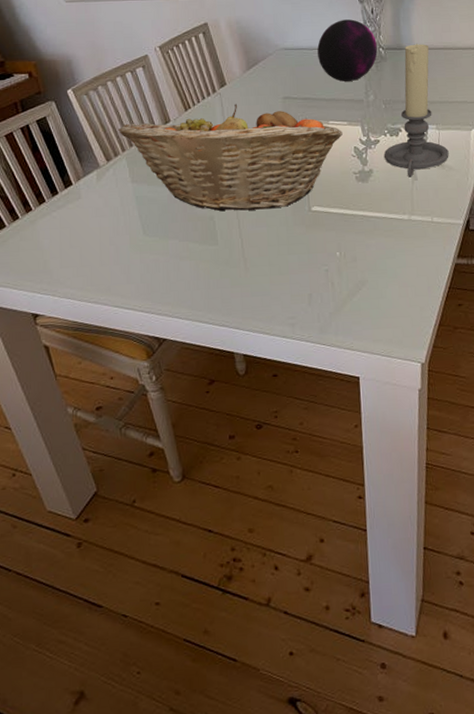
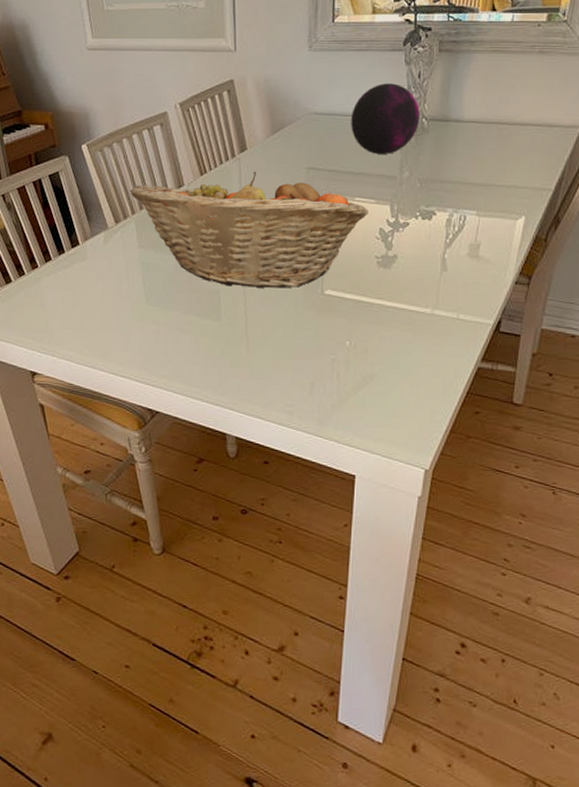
candle holder: present [383,43,449,178] -> none [412,115,488,267]

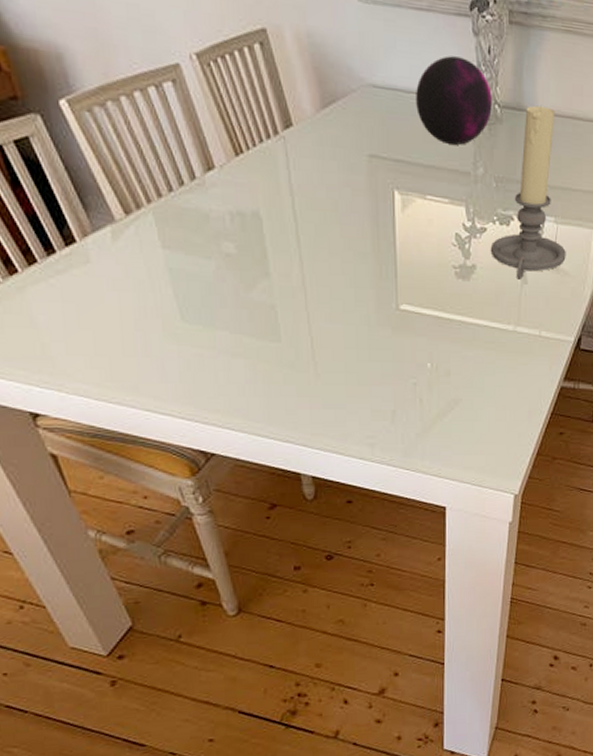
fruit basket: present [130,171,368,288] -> none [141,155,442,302]
candle holder: none [412,115,488,267] -> present [490,104,566,280]

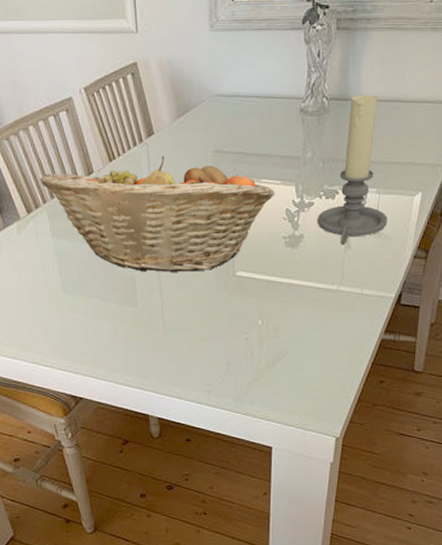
fruit basket: none [141,155,442,302] -> present [40,156,275,272]
decorative orb: present [416,56,492,145] -> none [255,63,320,135]

